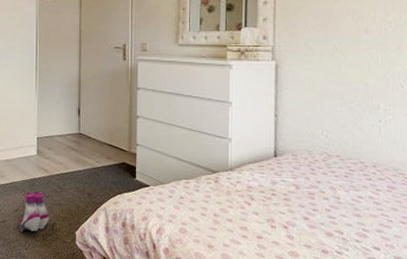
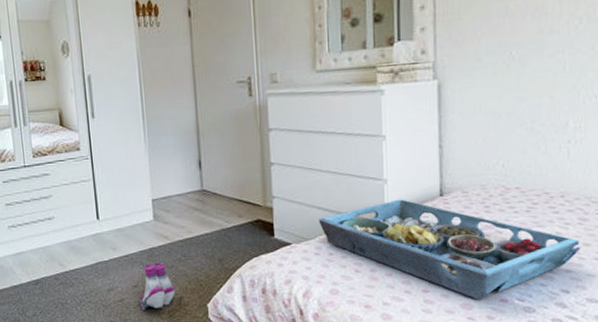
serving tray: none [173,156,390,250] -> present [318,199,581,301]

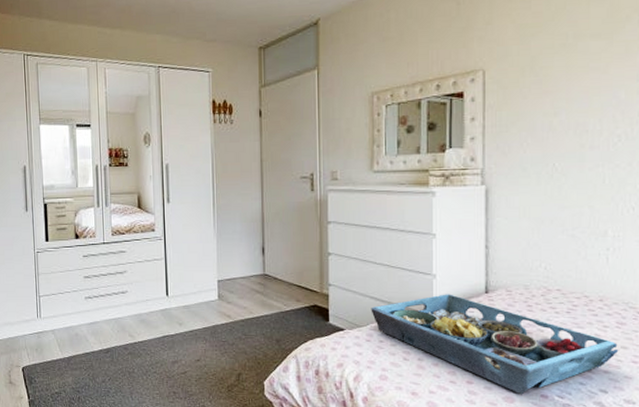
boots: present [140,262,176,310] -> none [201,339,235,384]

